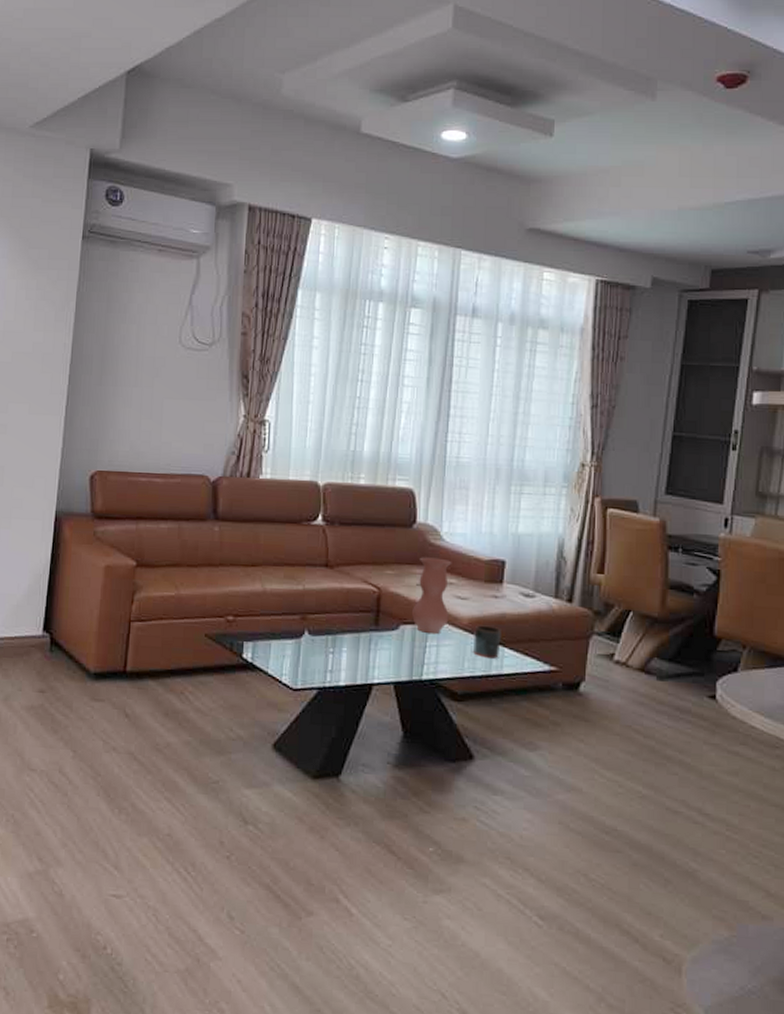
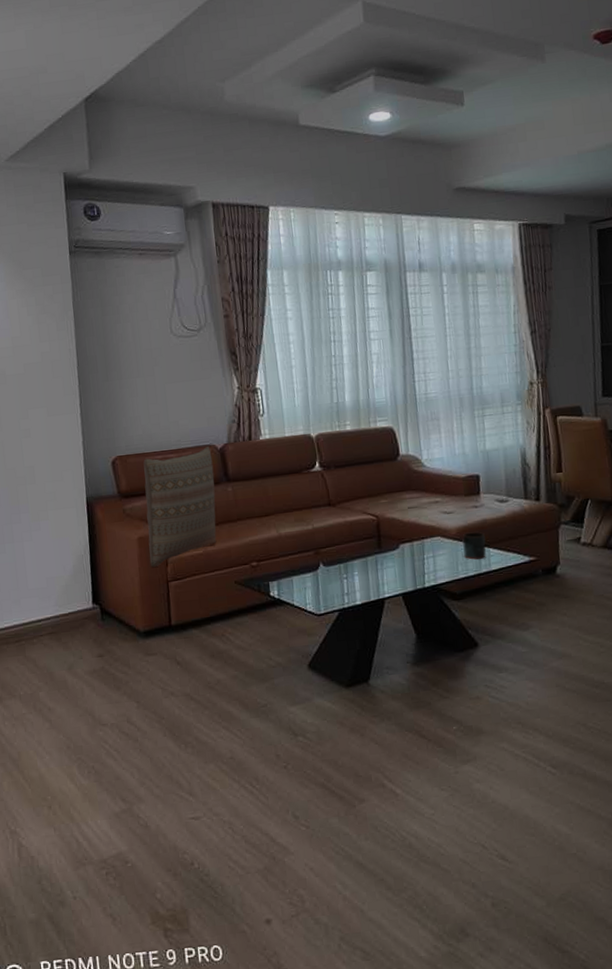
pillow: none [113,475,203,602] -> present [143,445,217,567]
vase: present [411,557,452,635] -> none [407,482,440,548]

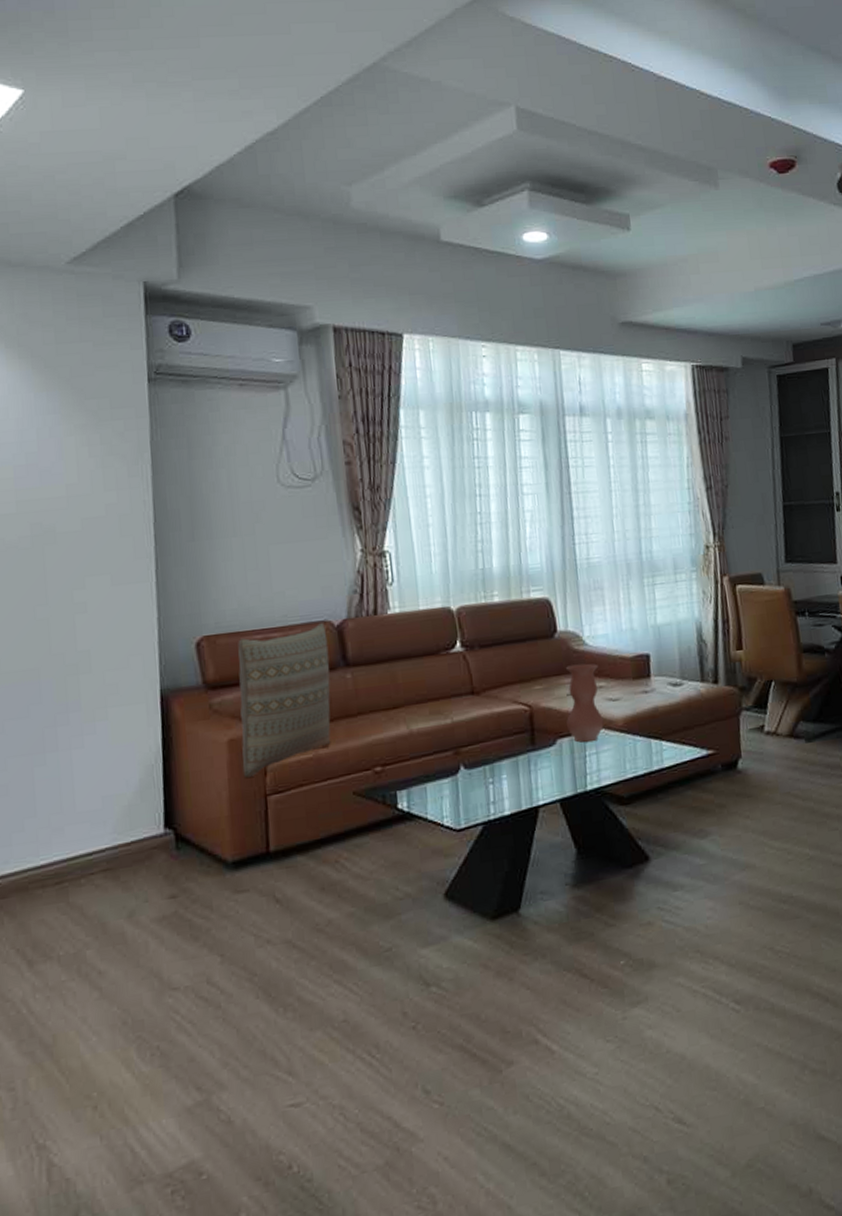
vase: none [407,482,440,548] -> present [565,663,604,743]
mug: present [462,531,487,560] -> none [630,721,658,755]

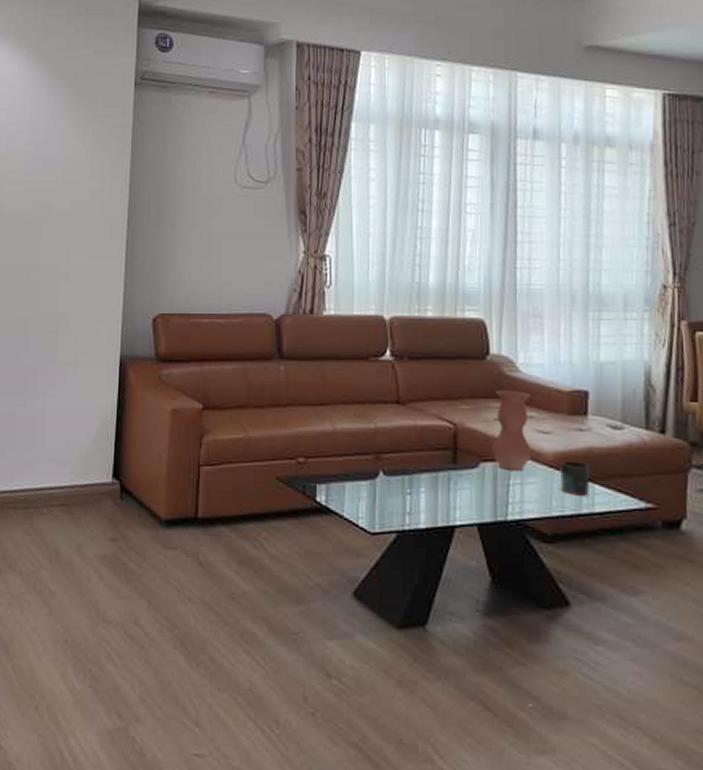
pillow: present [238,622,331,778] -> none [181,314,266,446]
mug: none [630,721,658,755] -> present [560,460,591,496]

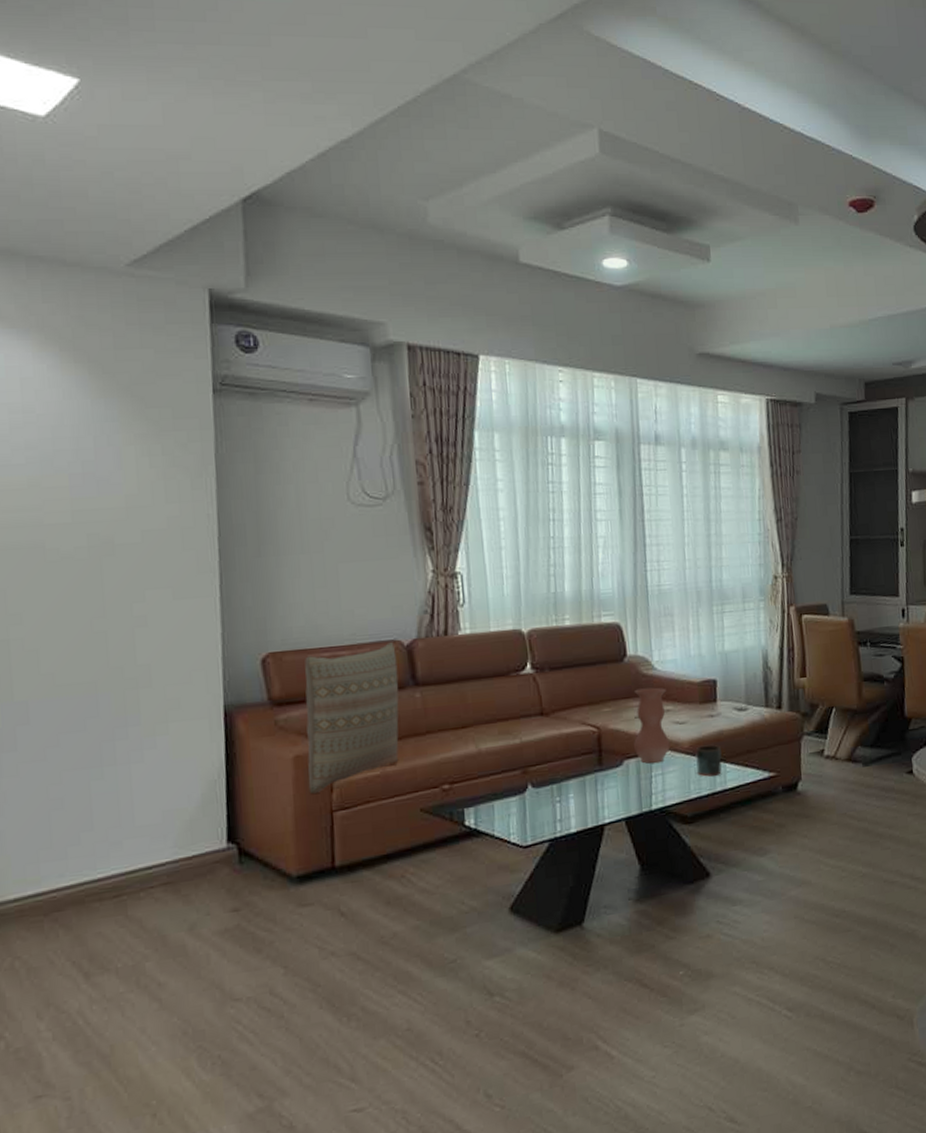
pillow: none [181,314,266,446] -> present [305,641,399,794]

